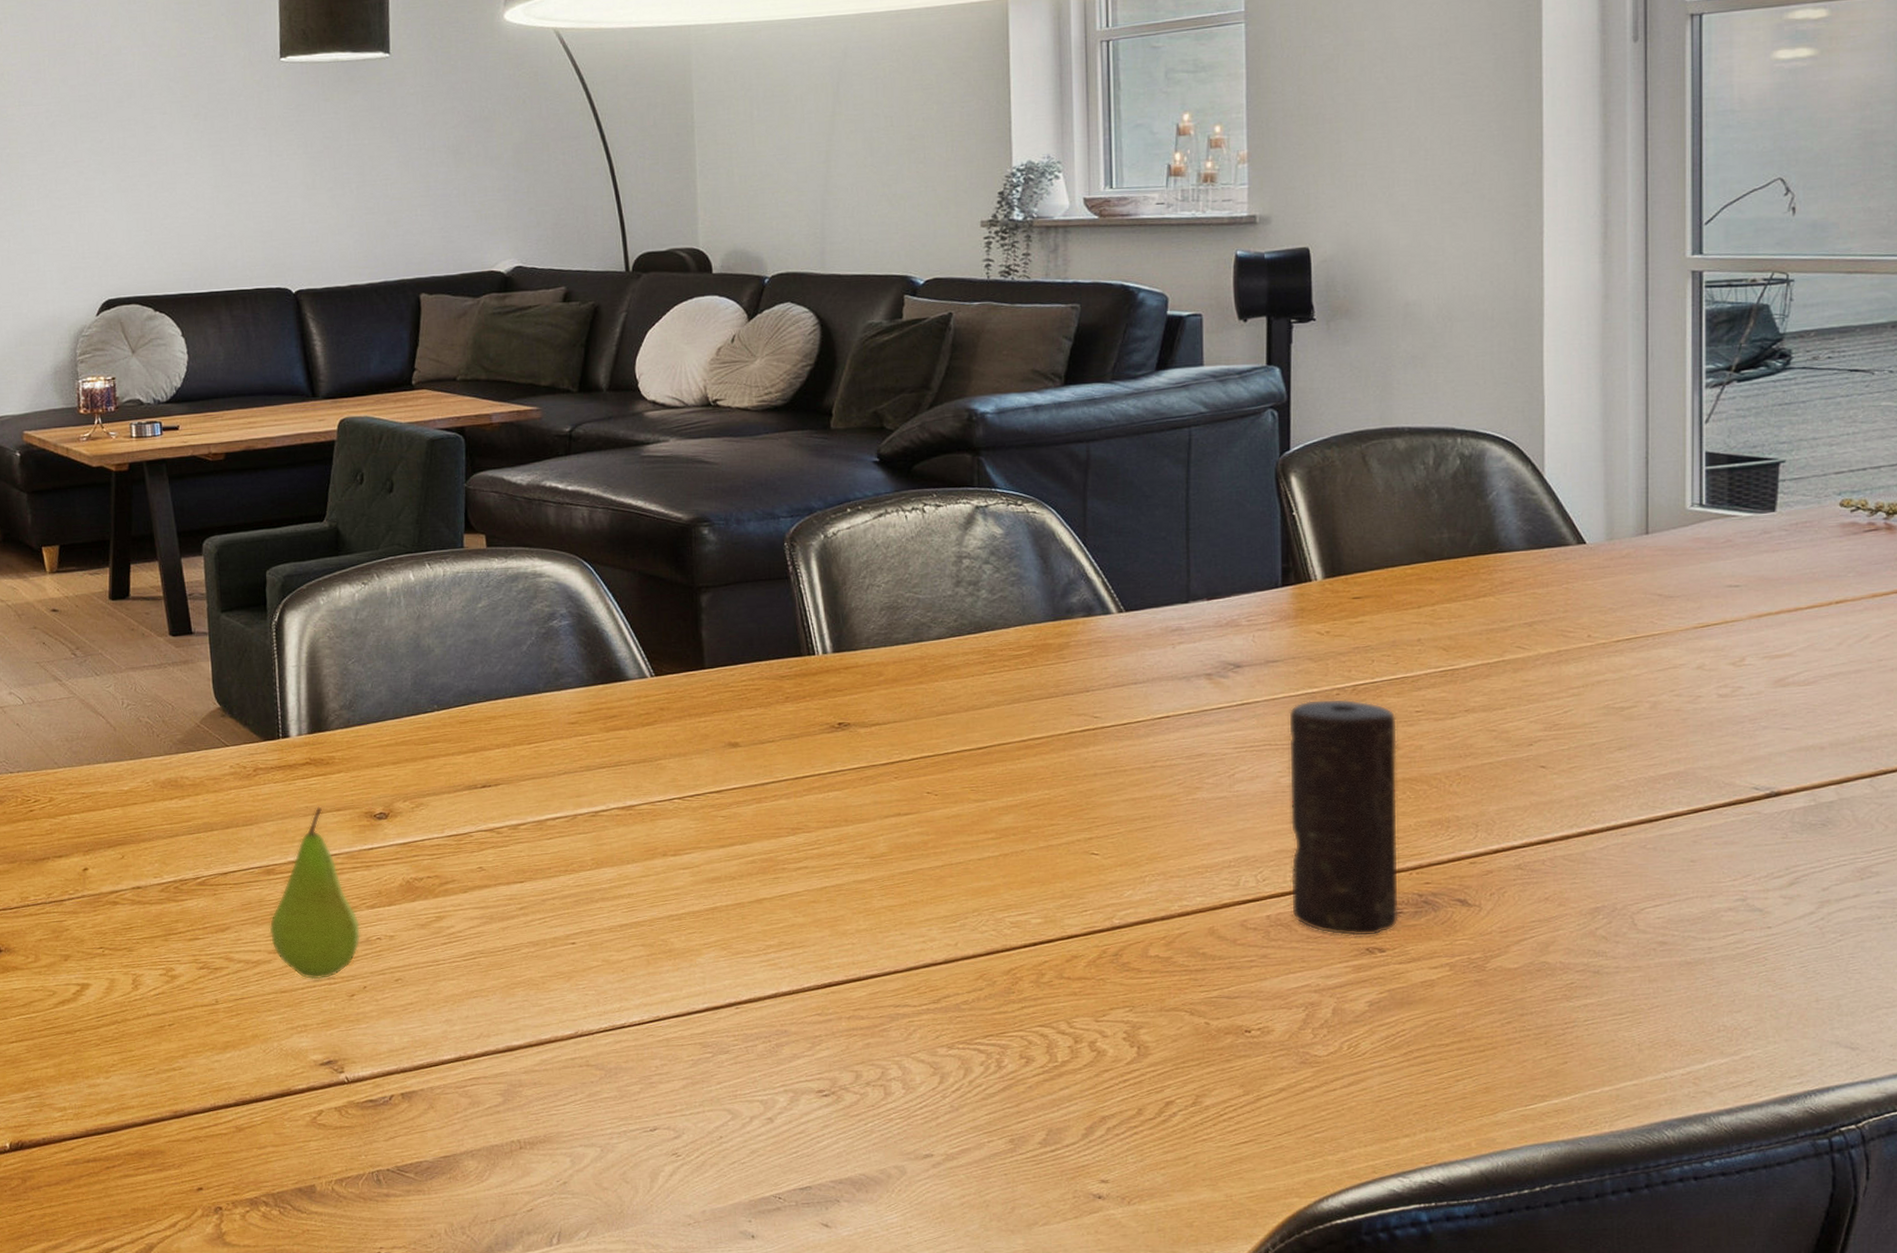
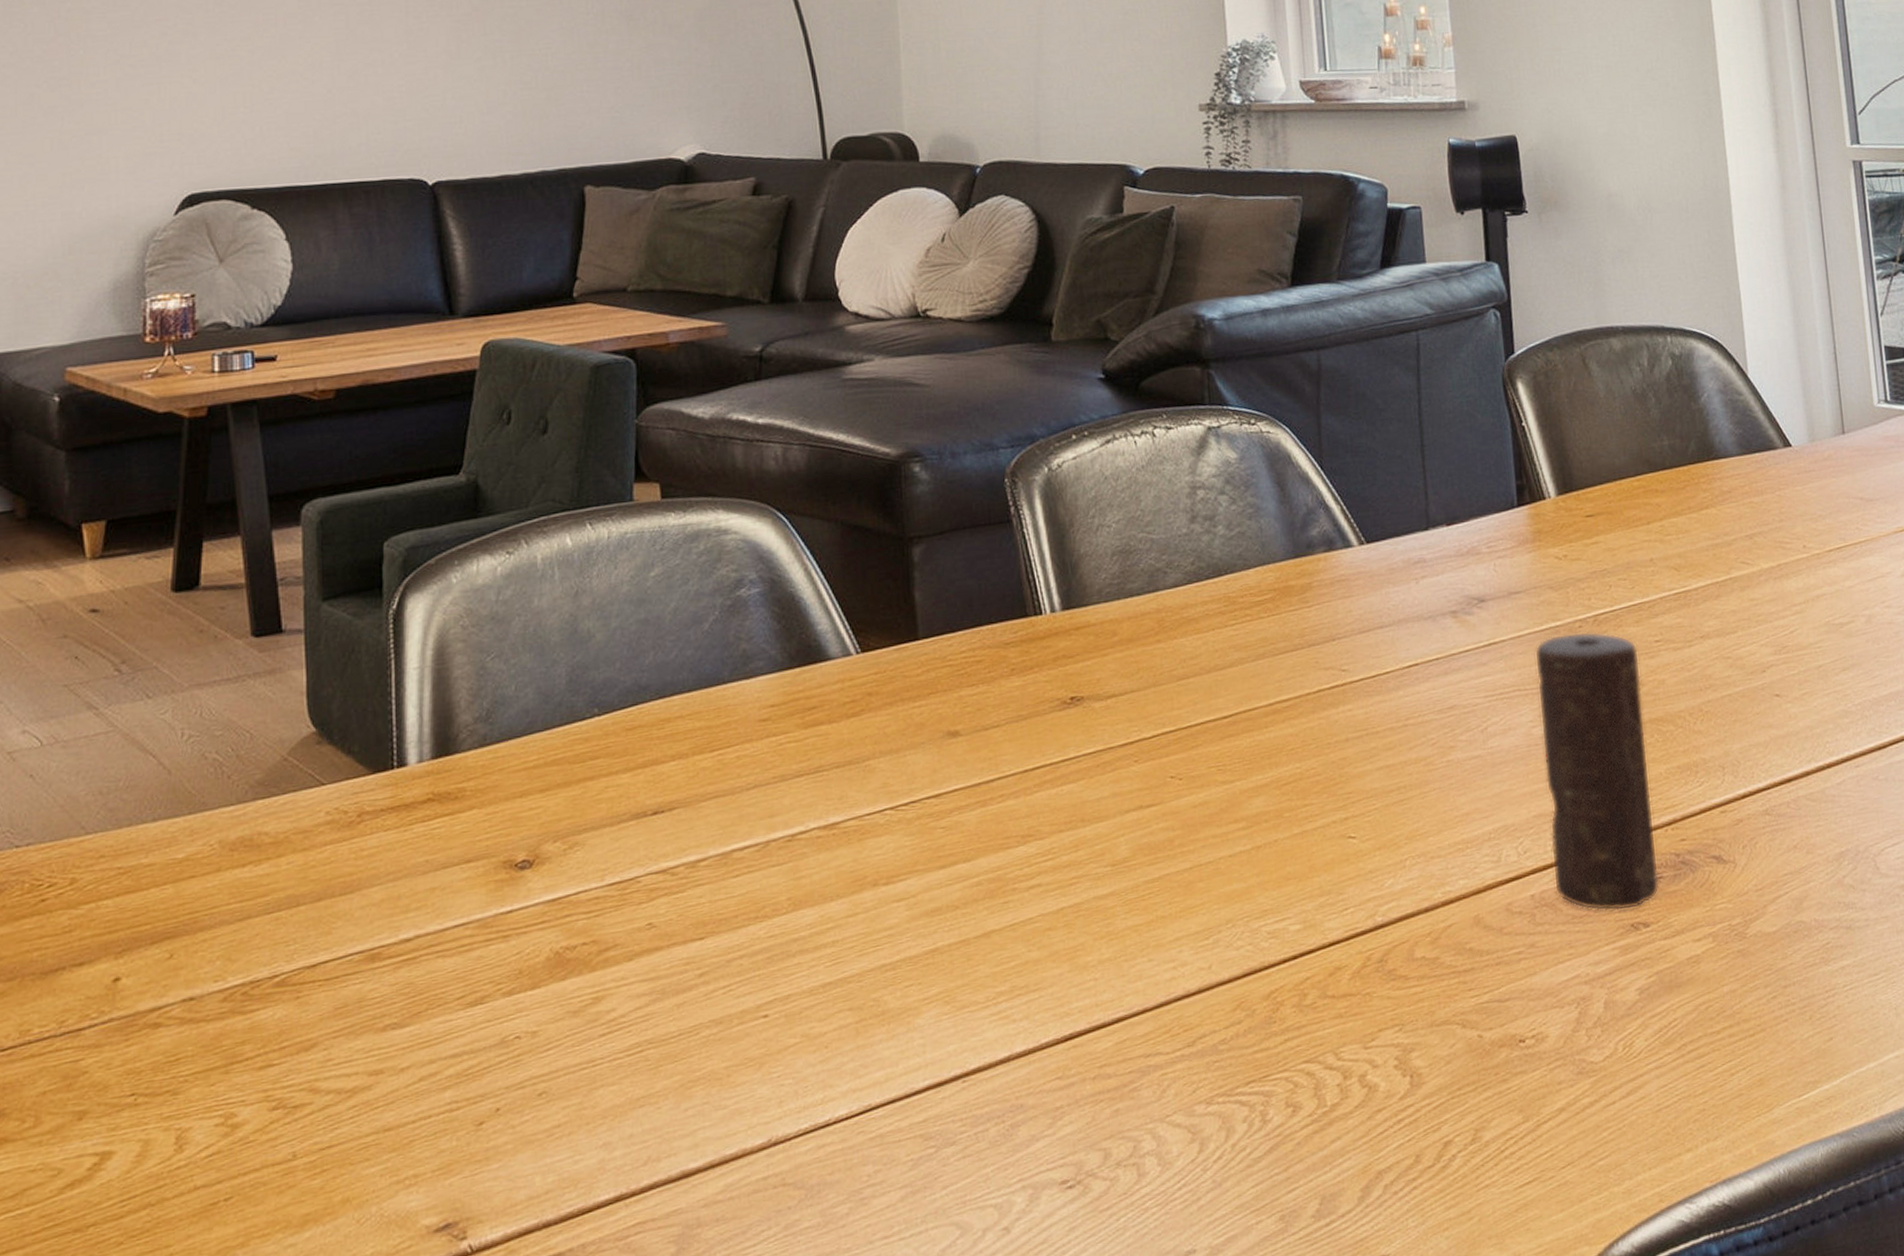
fruit: present [269,806,361,980] -> none [371,859,495,1108]

